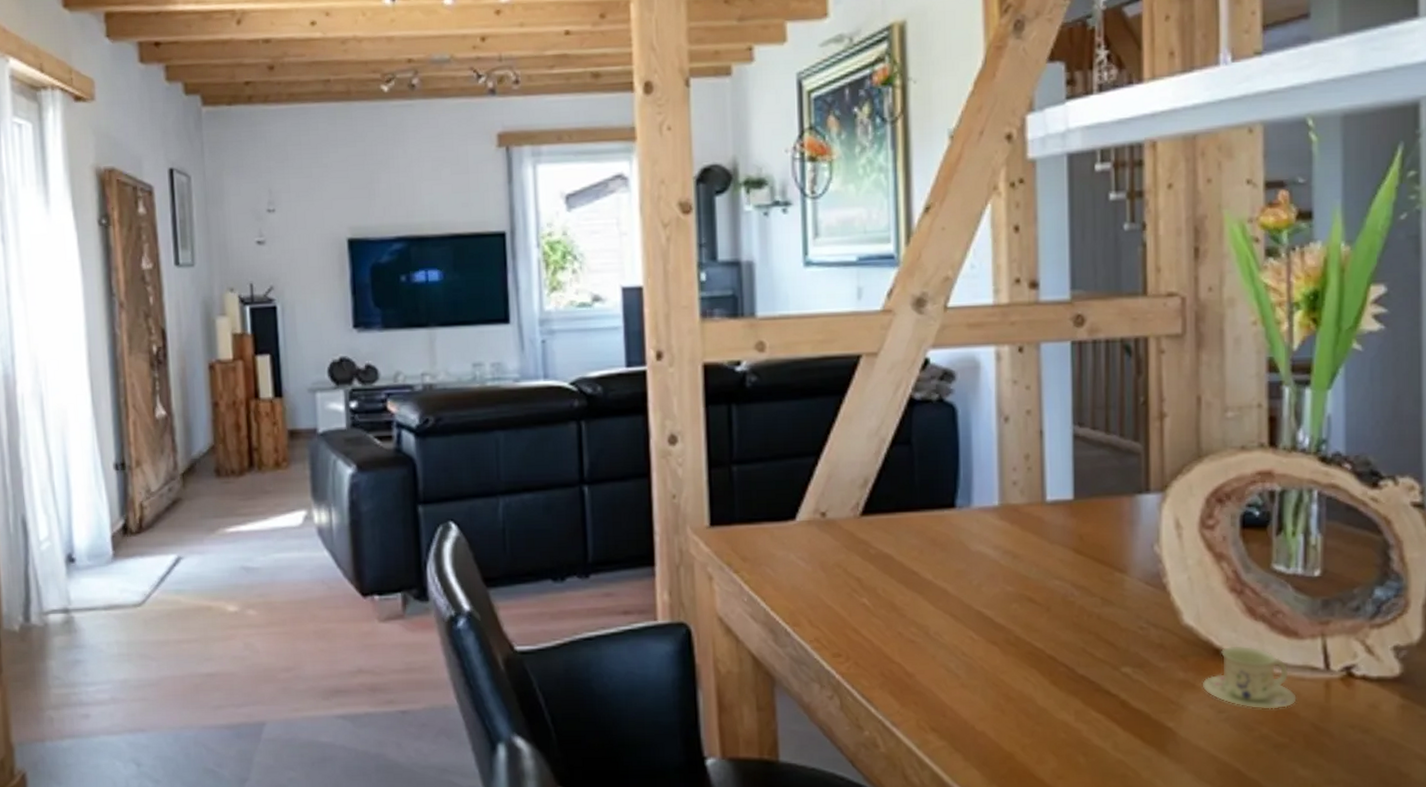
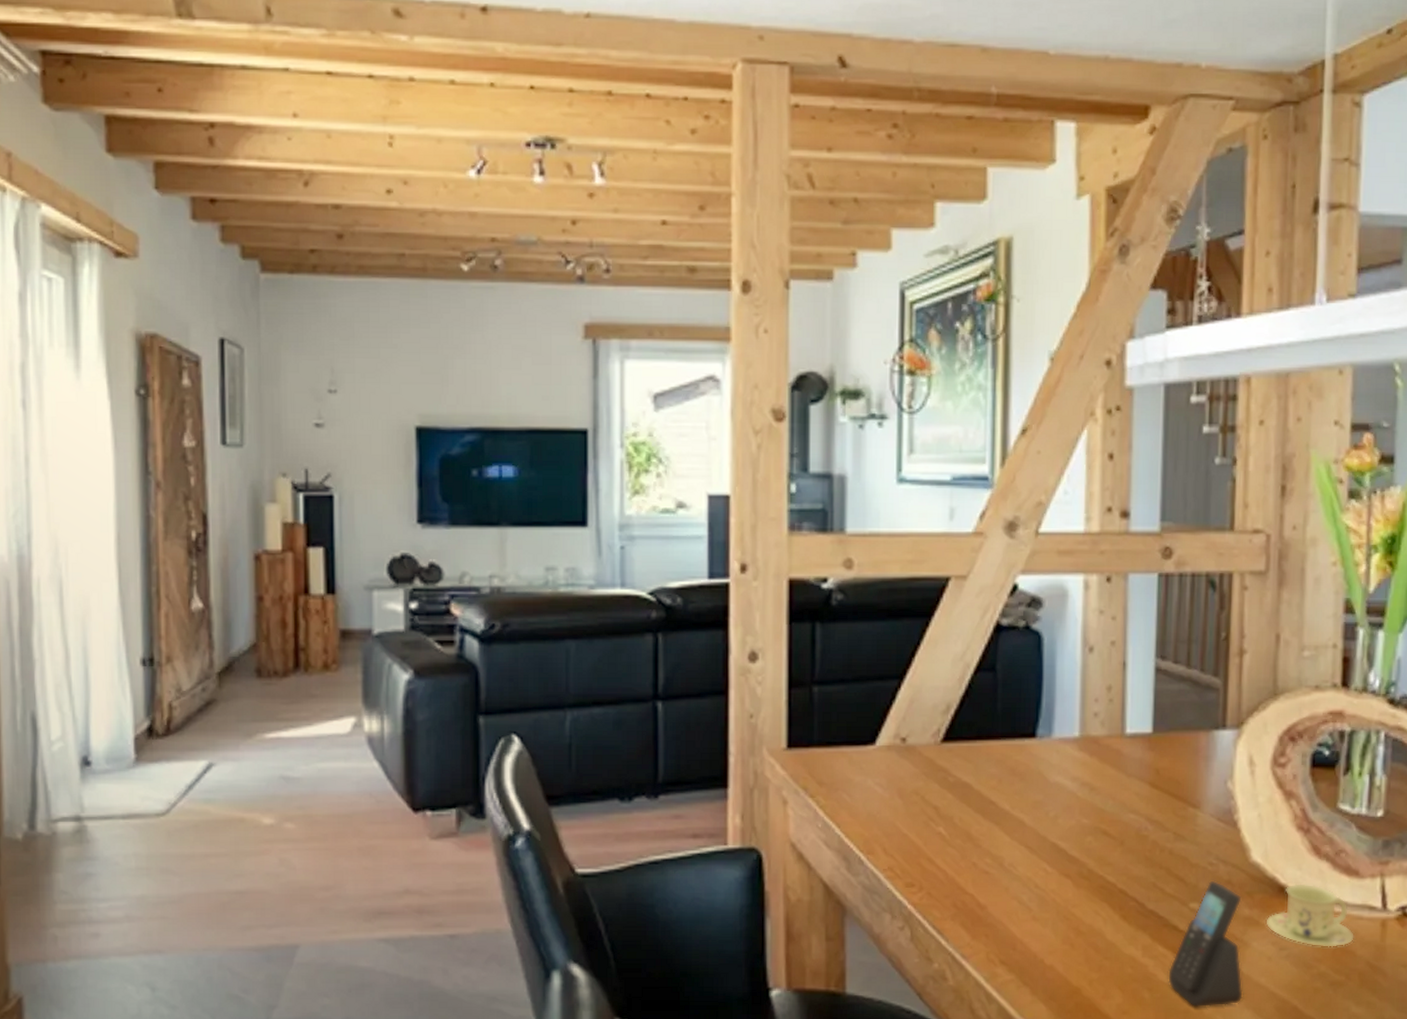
cordless phone: none [1103,644,1182,771] -> present [1168,880,1243,1007]

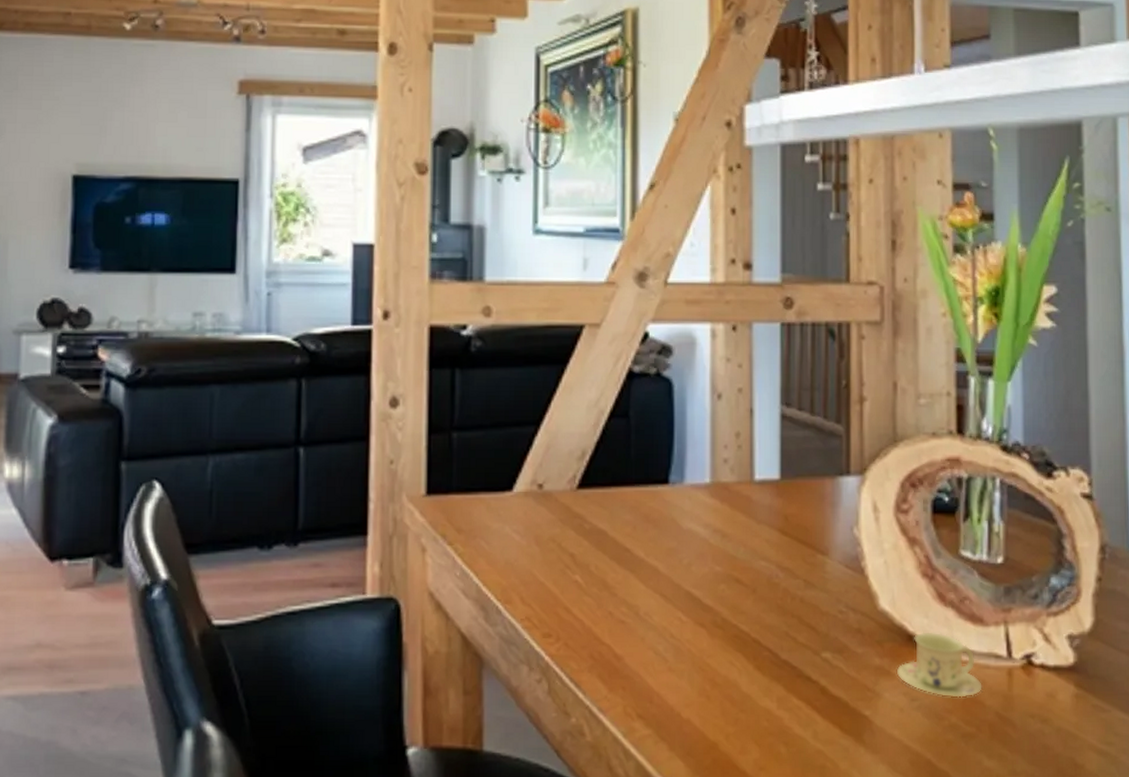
cordless phone: present [1168,880,1243,1007] -> none [803,629,877,761]

